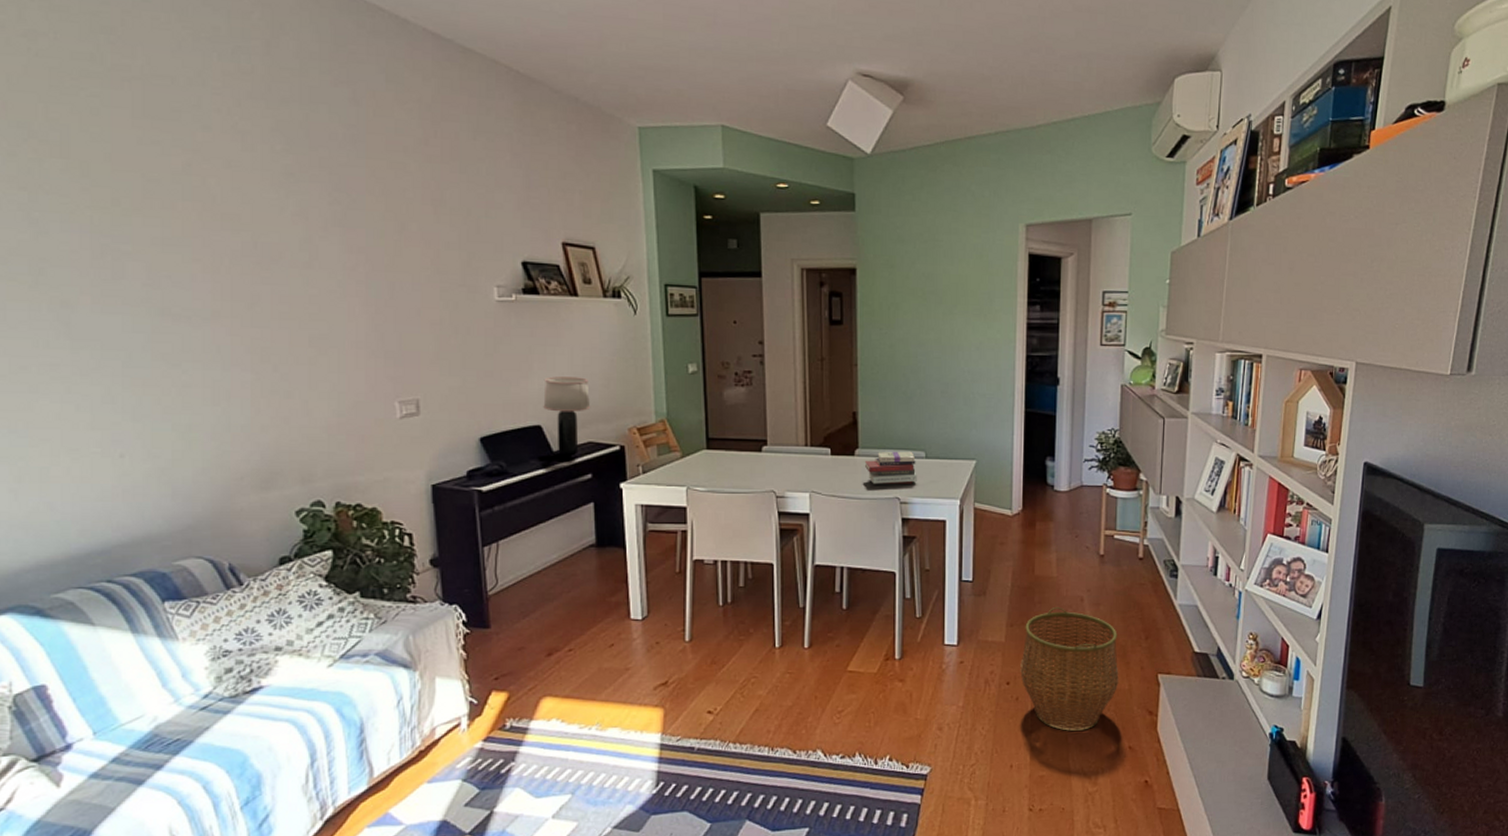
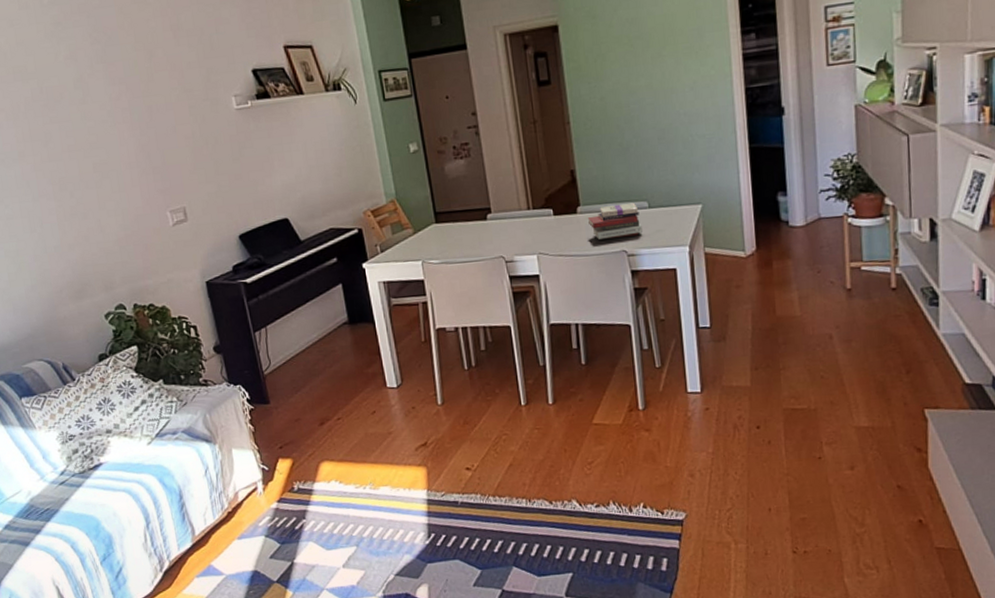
table lamp: present [543,376,591,455] -> none [284,169,328,243]
basket: present [1020,607,1119,732] -> none [769,347,880,473]

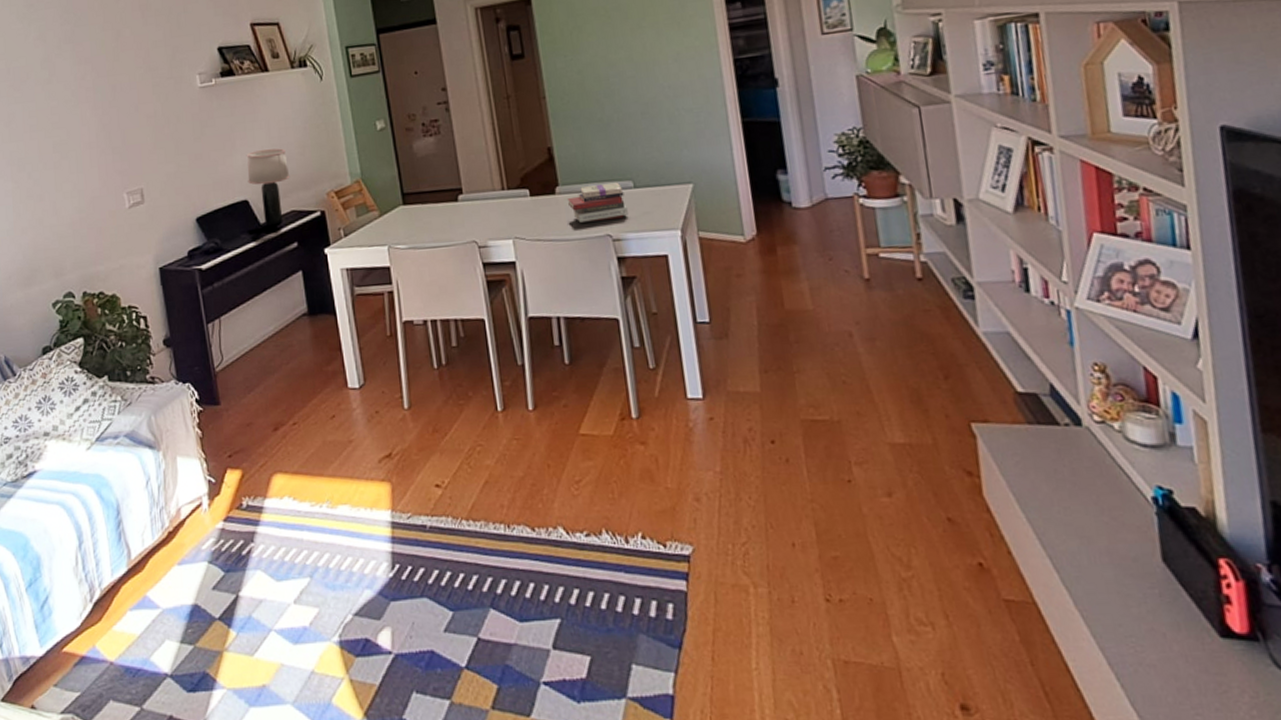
table lamp: none [284,169,328,243] -> present [246,148,291,226]

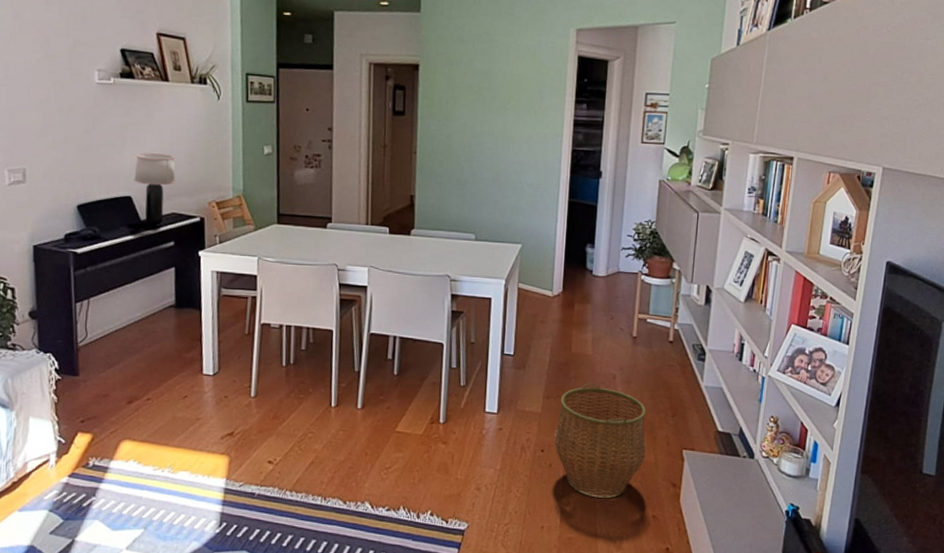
books: present [567,182,628,223] -> none [419,233,467,264]
basket: none [782,346,919,500] -> present [554,383,646,499]

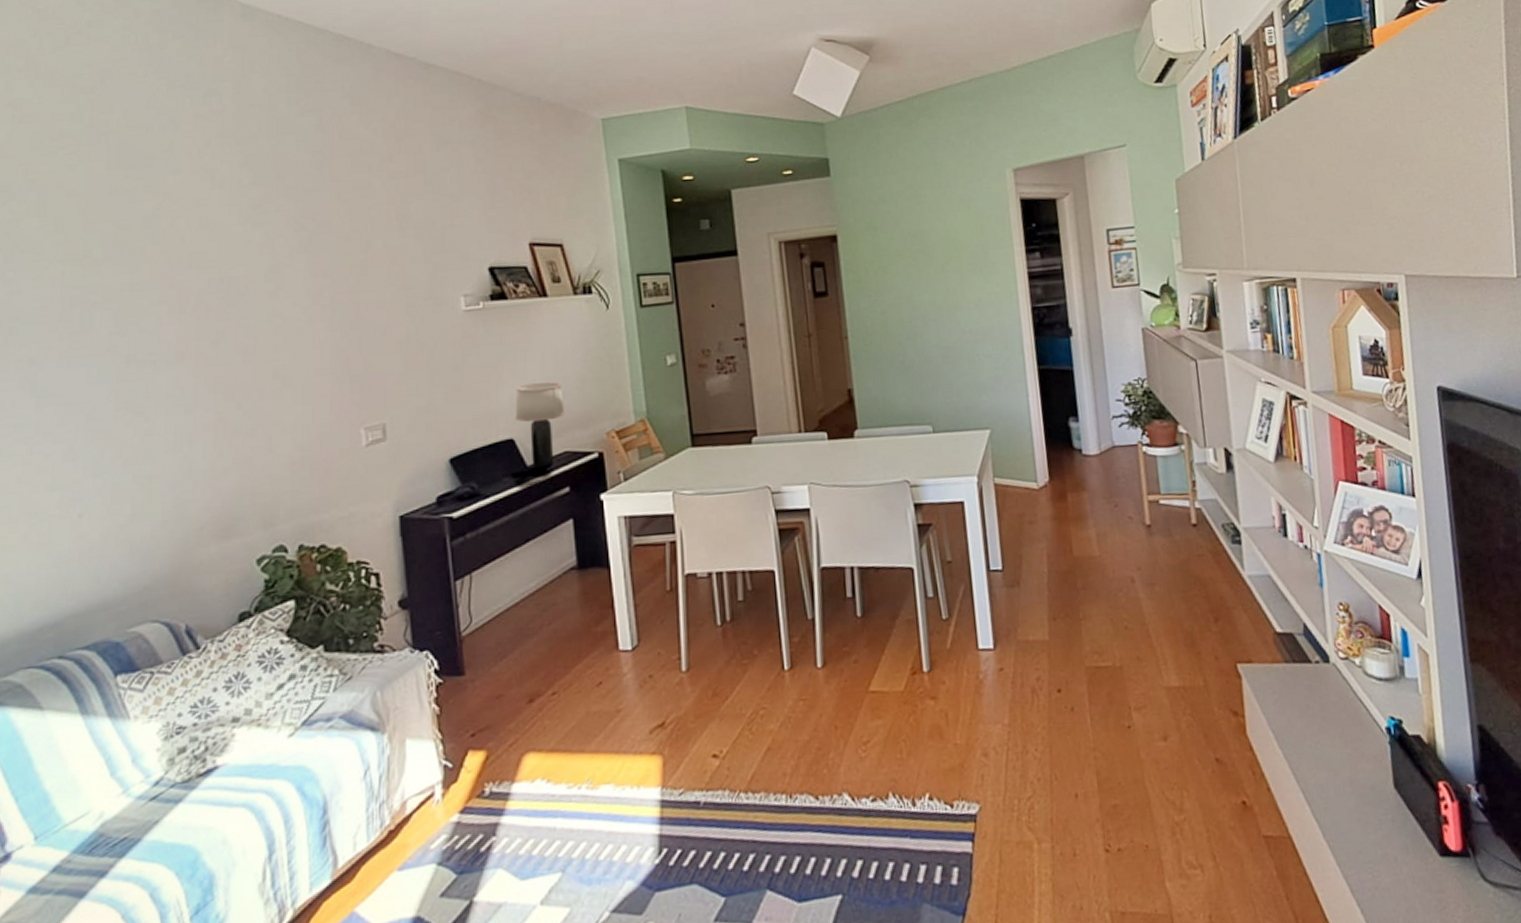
basket: present [554,383,646,499] -> none [1070,592,1192,746]

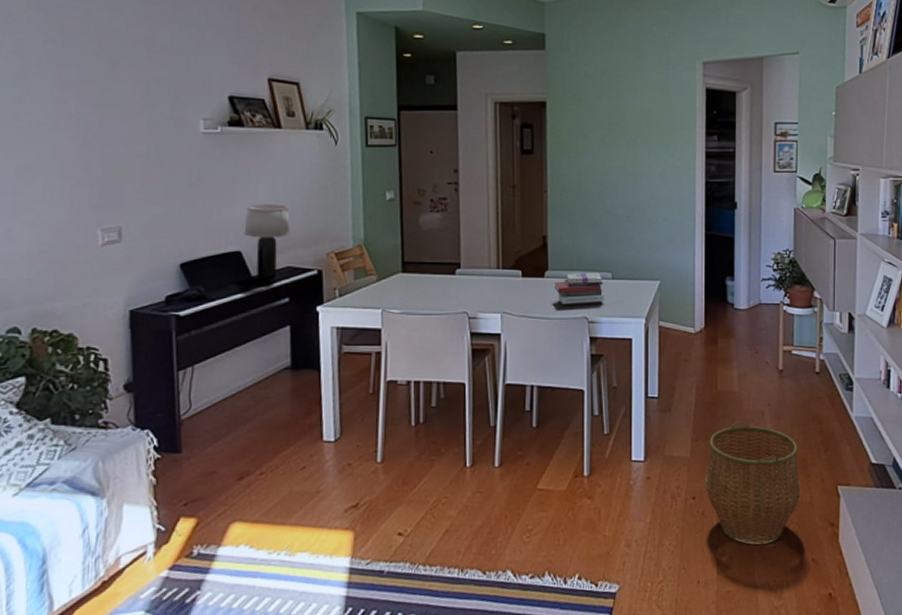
books: none [865,426,926,468] -> present [553,272,604,304]
basket: none [1070,592,1192,746] -> present [705,422,801,546]

